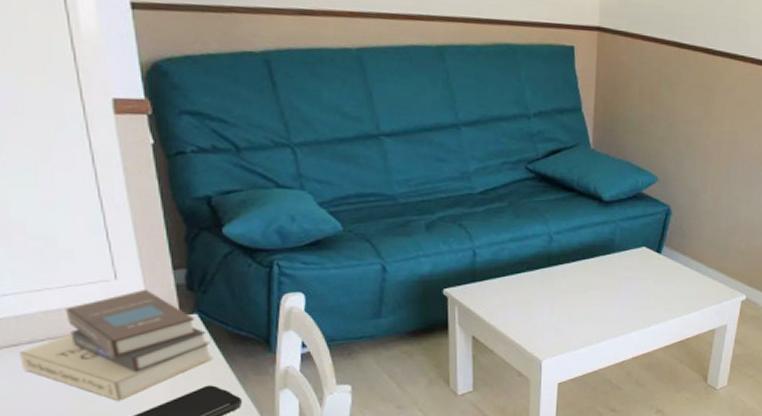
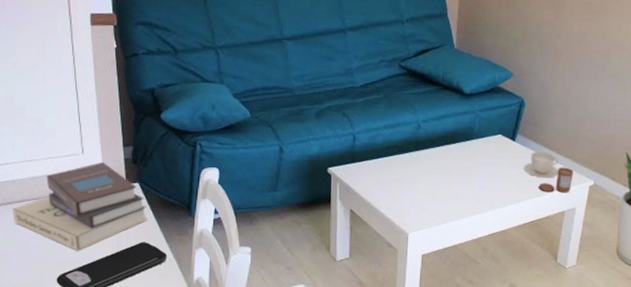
teacup: none [671,265,709,294] -> present [524,151,559,178]
candle: none [687,281,725,309] -> present [538,167,574,193]

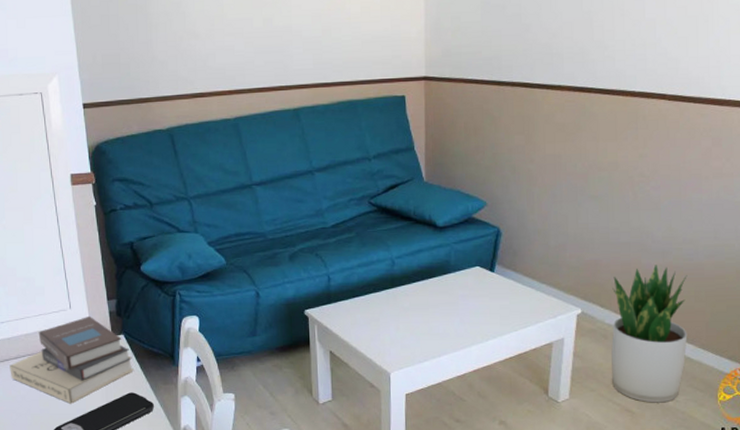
teacup: present [524,151,559,178] -> none [505,281,542,309]
candle: present [538,167,574,193] -> none [522,296,559,324]

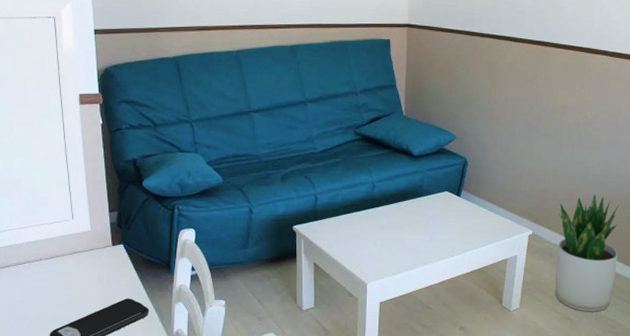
books: present [9,315,134,404] -> none [10,226,131,308]

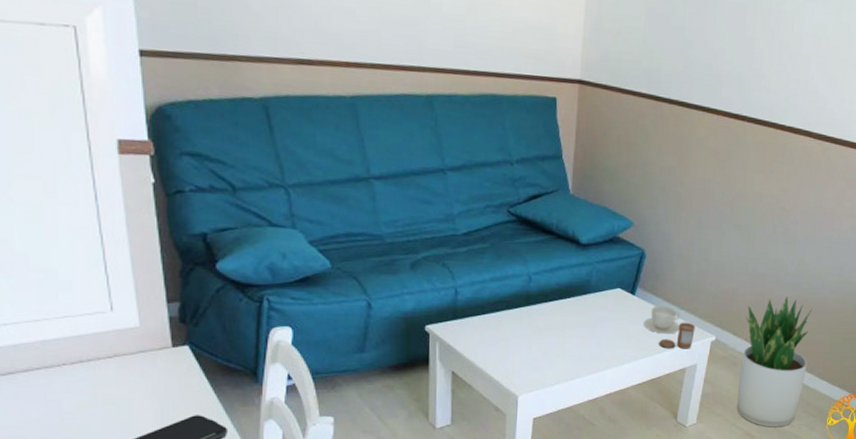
teacup: none [469,206,500,229] -> present [644,306,680,334]
candle: none [483,219,514,242] -> present [659,322,695,349]

